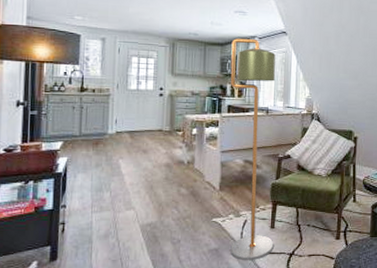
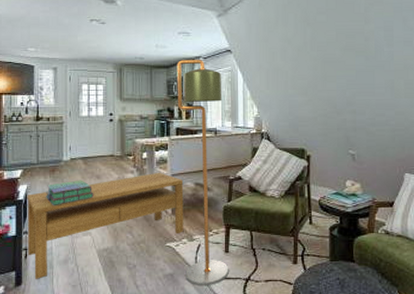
coffee table: none [65,148,233,254] -> present [27,172,184,279]
stack of books: none [88,154,139,180] -> present [46,180,94,206]

